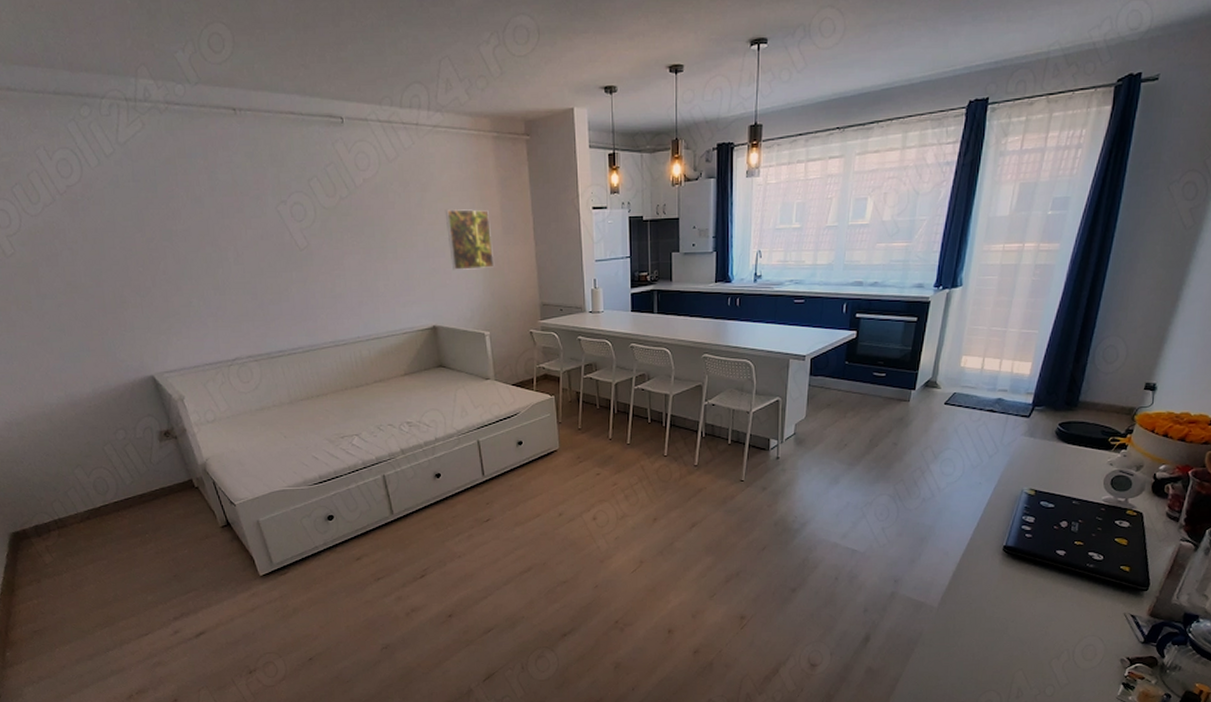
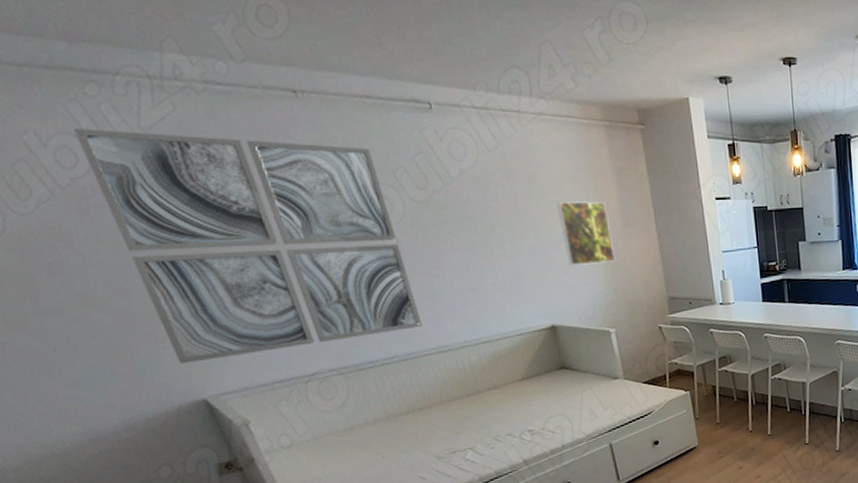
wall art: none [70,144,324,344] -> present [73,128,423,364]

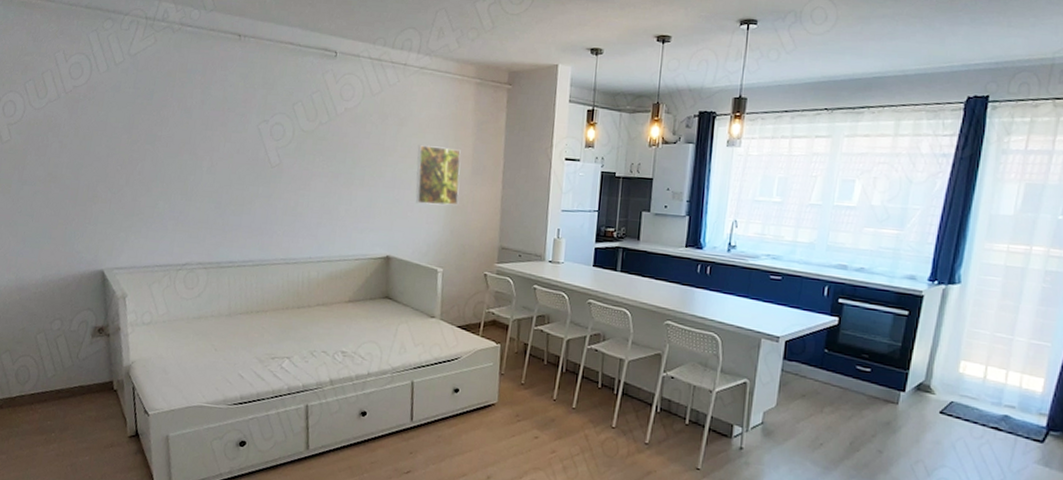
wall art: present [73,128,423,364] -> none [87,51,281,239]

